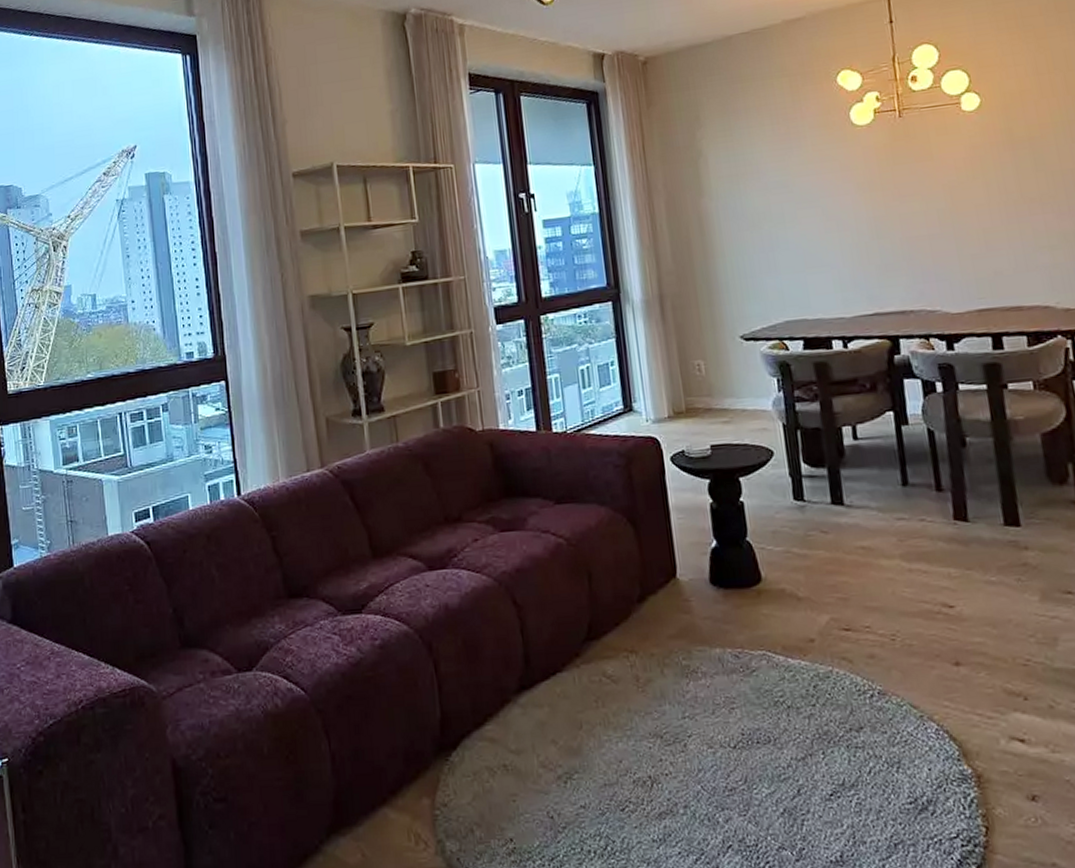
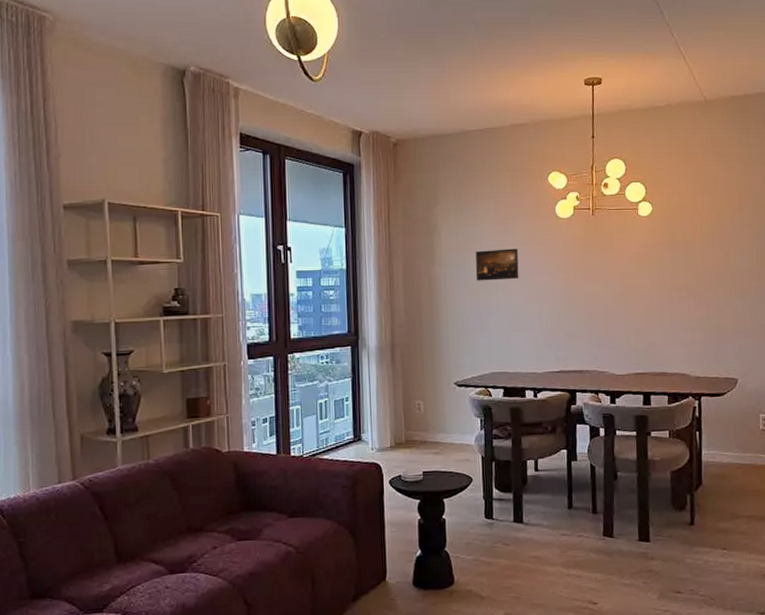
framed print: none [753,168,811,212] -> present [475,248,519,281]

